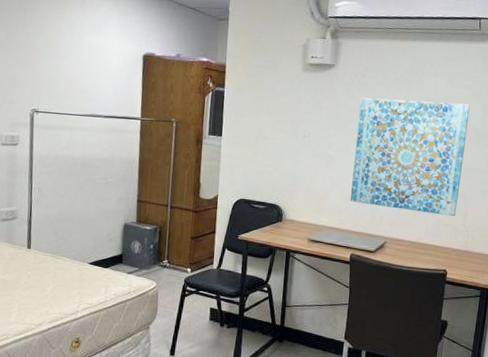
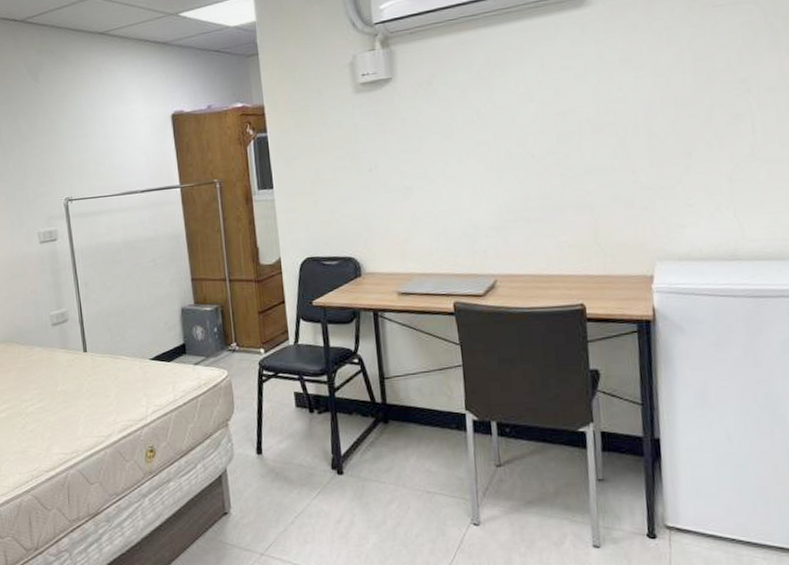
wall art: present [350,97,470,217] -> none [431,89,584,239]

